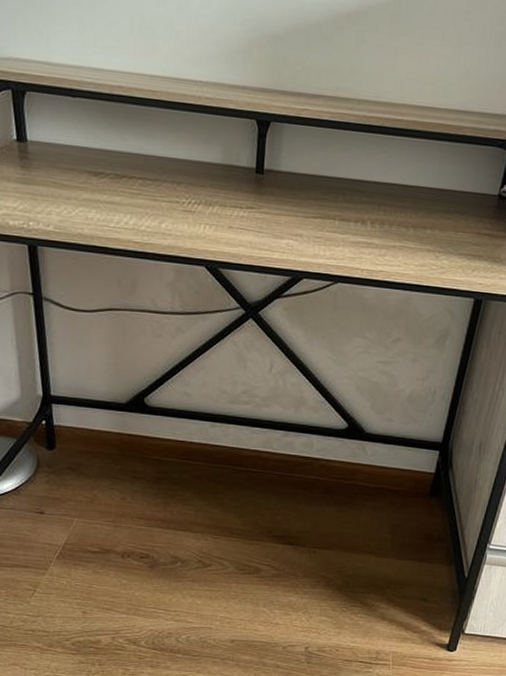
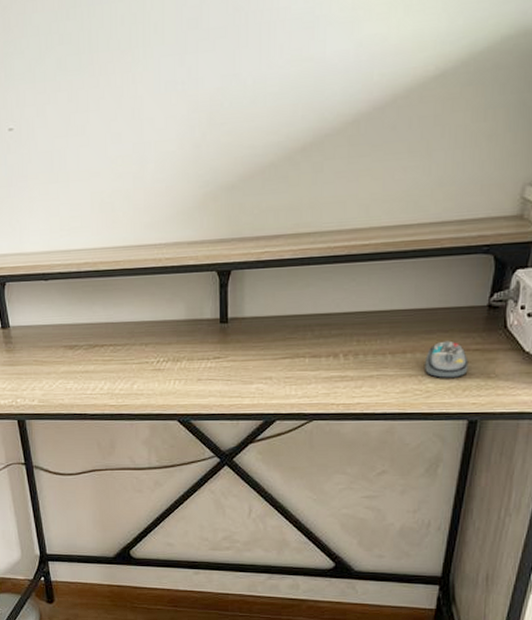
computer mouse: none [441,222,479,259] -> present [425,340,469,379]

